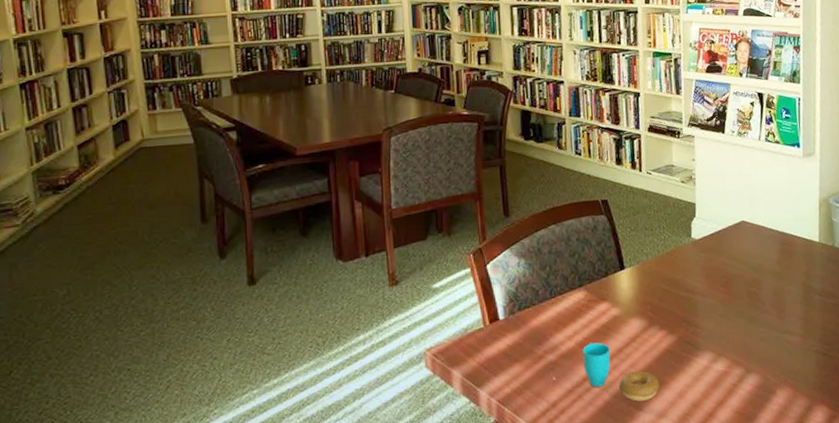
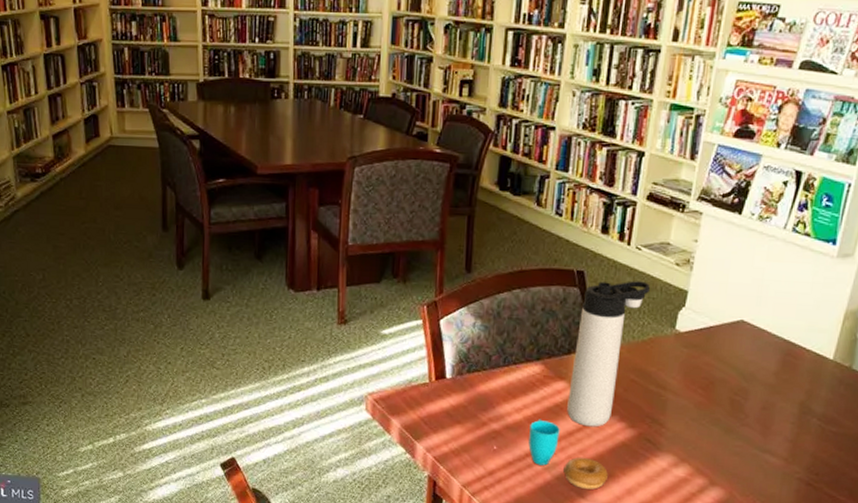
thermos bottle: none [610,201,664,341] -> present [567,281,650,427]

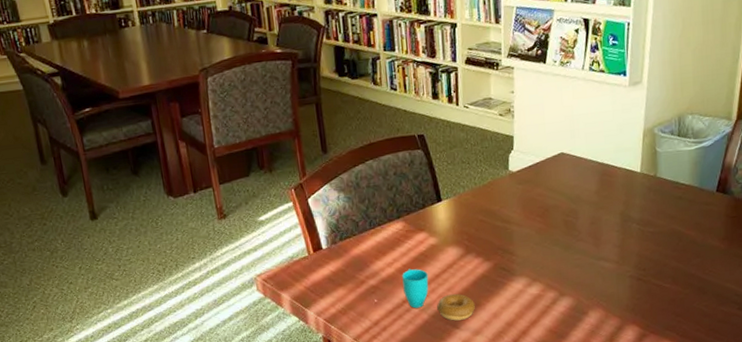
thermos bottle: present [567,281,650,427] -> none [427,134,482,268]

